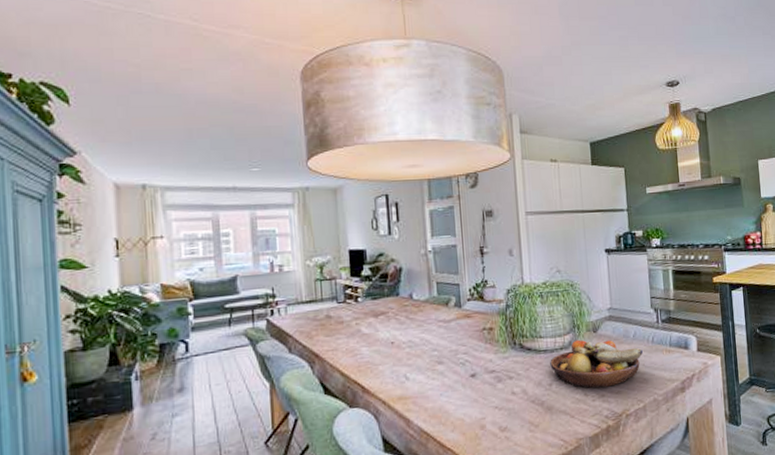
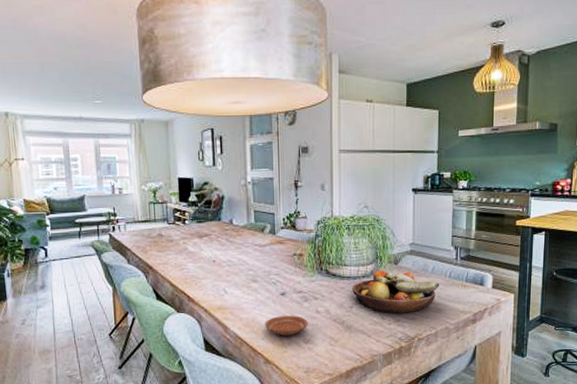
plate: none [454,399,504,426] -> present [265,315,308,336]

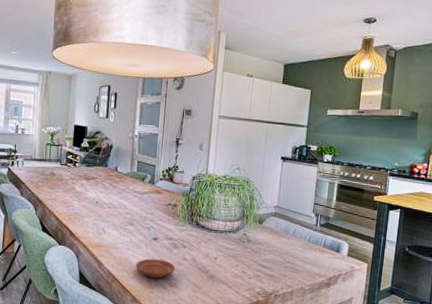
fruit bowl: present [352,270,439,314] -> none [218,227,299,270]

